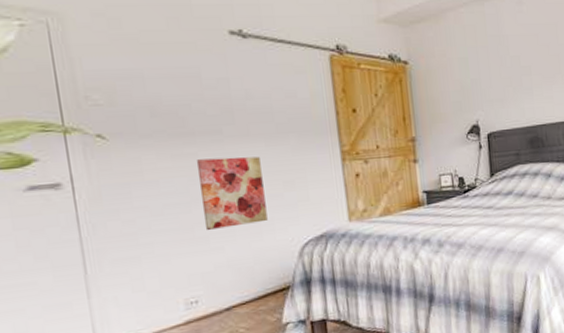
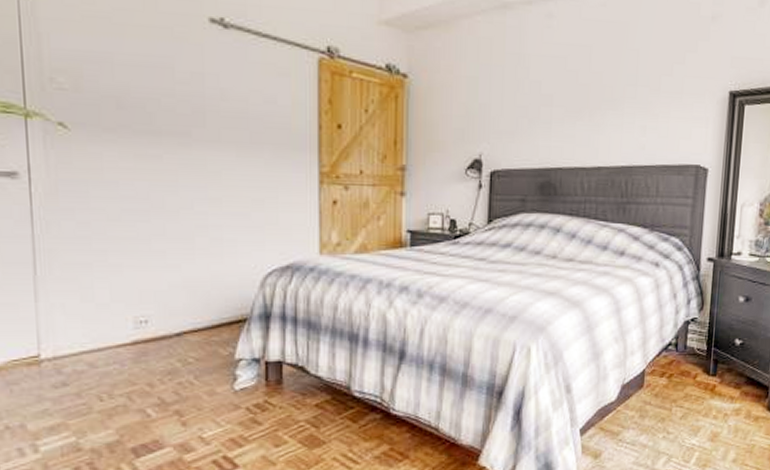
wall art: present [196,156,268,230] -> none [160,163,230,244]

